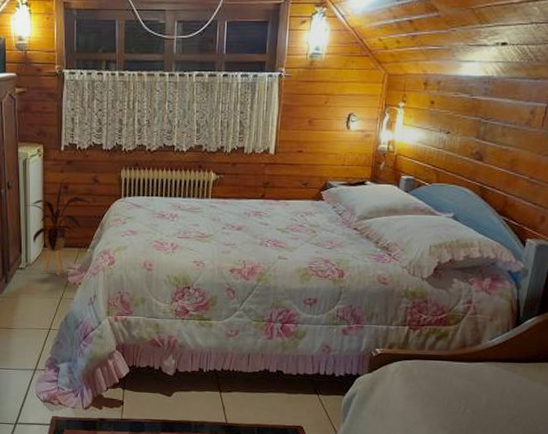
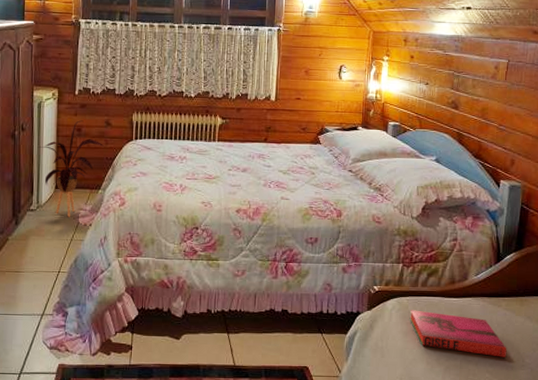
hardback book: none [413,373,520,424] -> present [409,310,507,357]

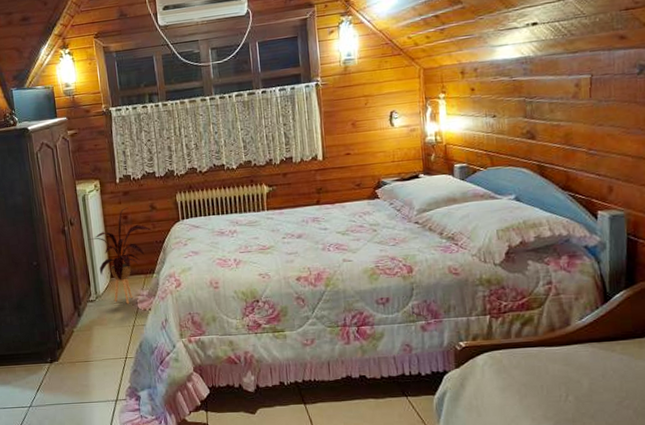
hardback book: present [409,310,507,357] -> none [505,363,629,407]

